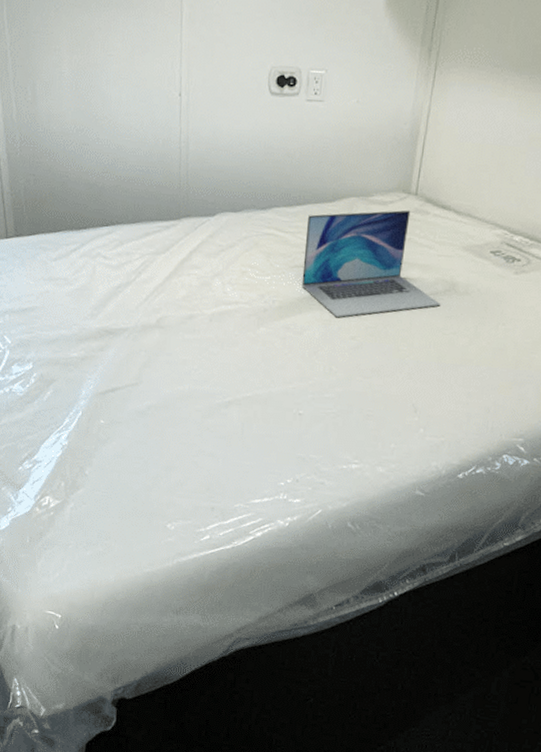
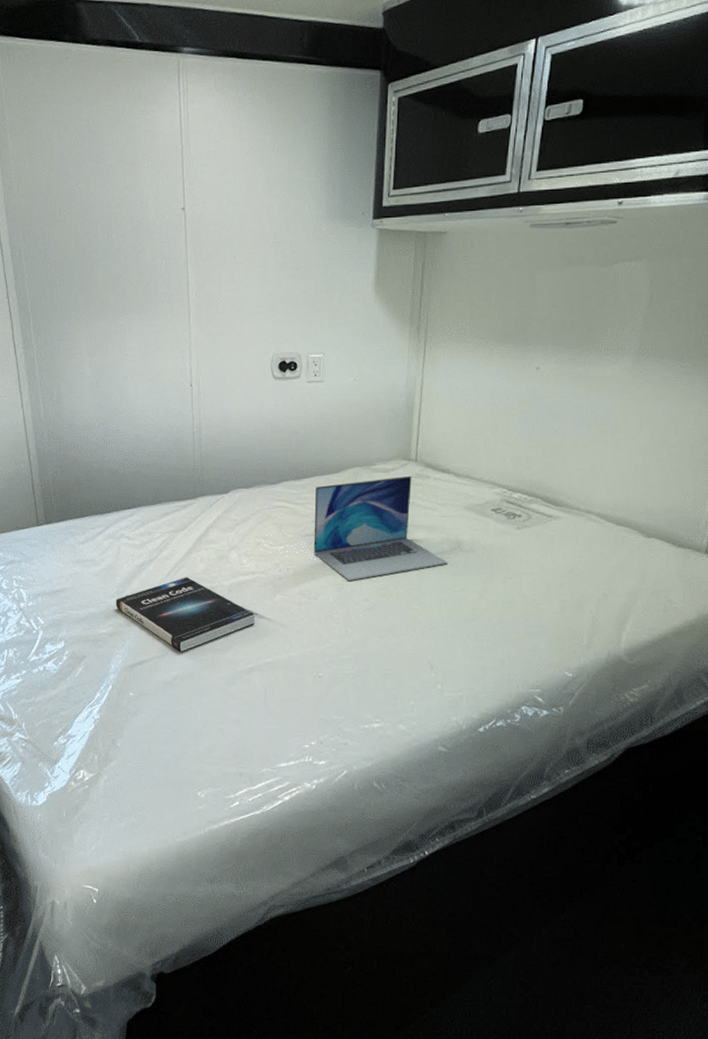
book: none [89,302,236,381] -> present [116,577,255,652]

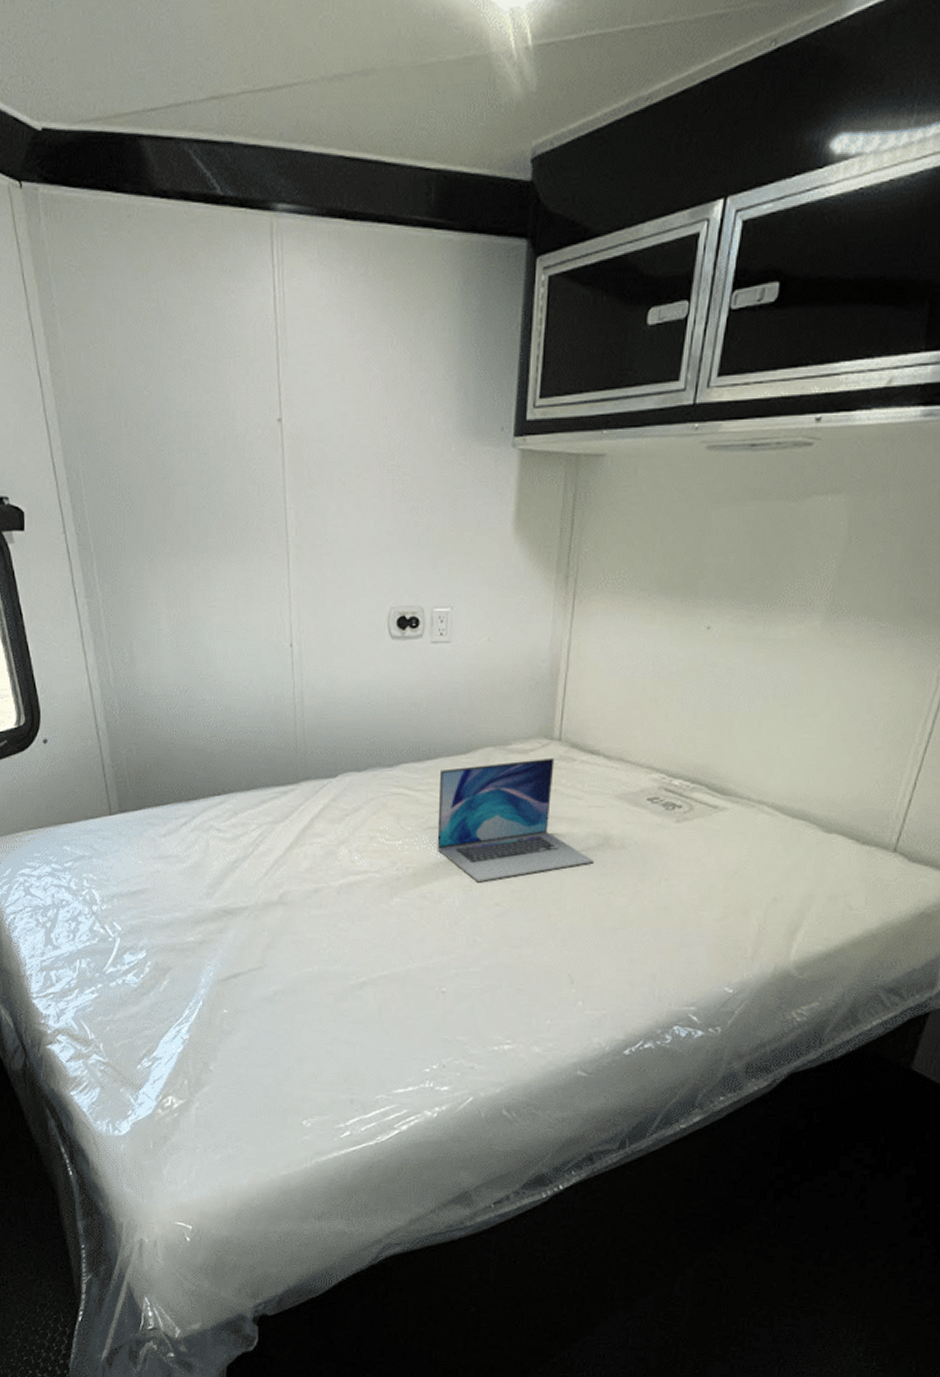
book: present [116,577,255,652] -> none [205,876,368,963]

